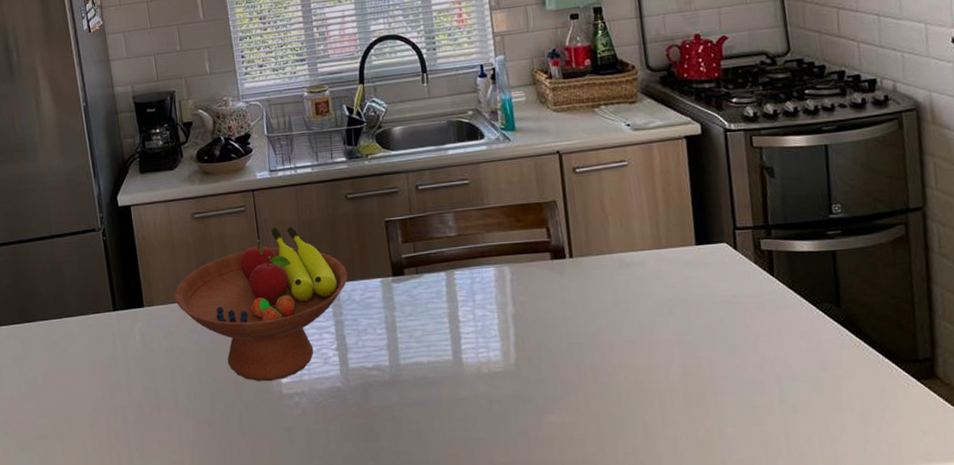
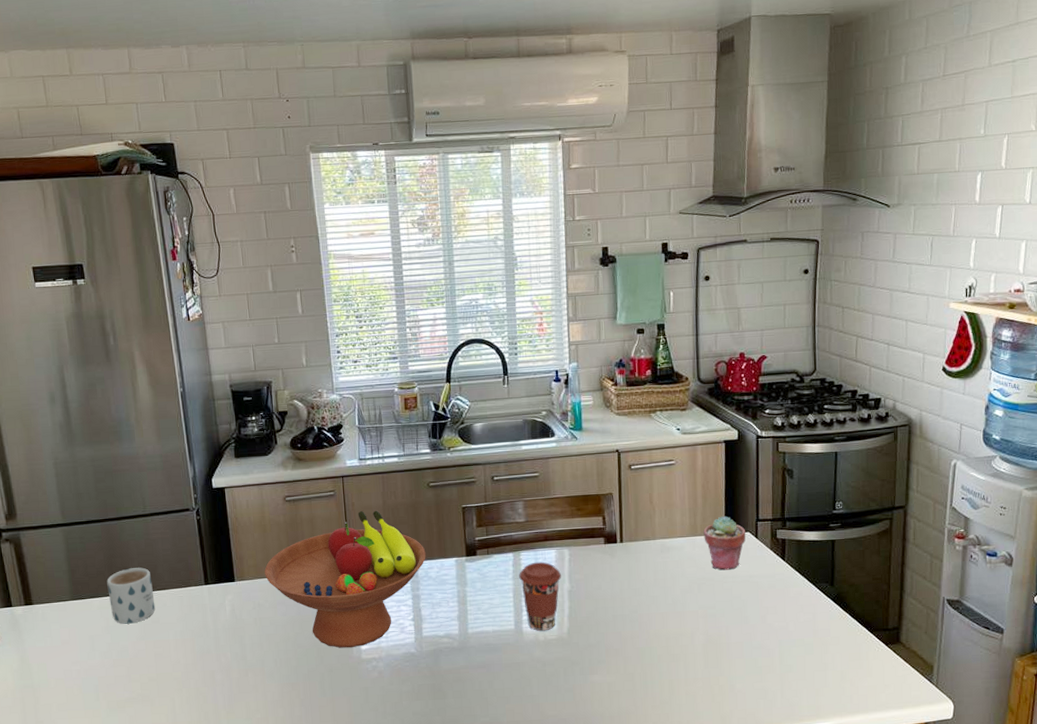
mug: none [14,293,64,354] -> present [107,567,156,624]
coffee cup: none [454,281,504,362] -> present [519,561,562,631]
potted succulent: none [669,224,723,289] -> present [703,516,746,571]

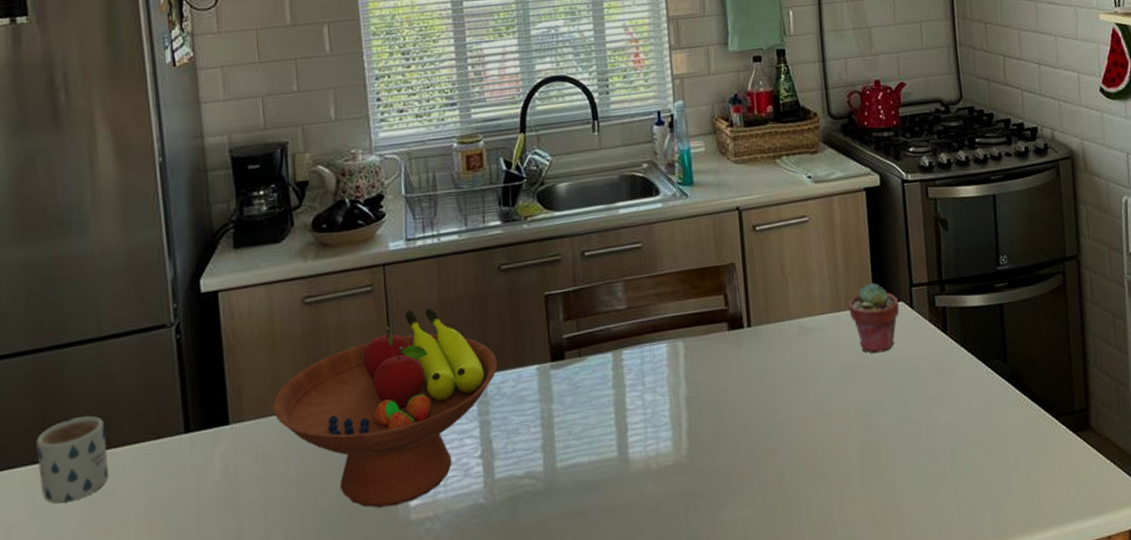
coffee cup: present [519,561,562,631] -> none [621,360,677,456]

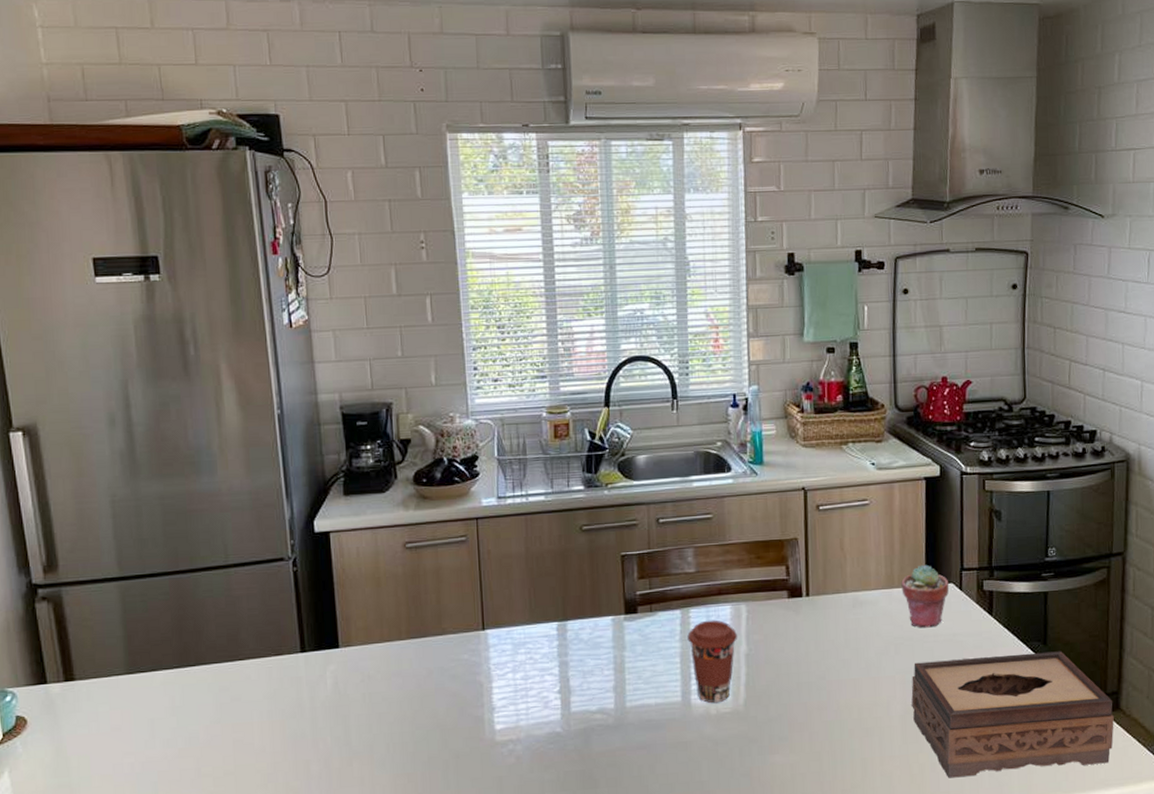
mug: present [36,415,109,504] -> none [174,631,236,703]
fruit bowl: present [273,307,498,508] -> none [377,559,577,728]
coffee cup: none [621,360,677,456] -> present [687,620,738,703]
tissue box: none [867,368,1087,522] -> present [911,651,1114,778]

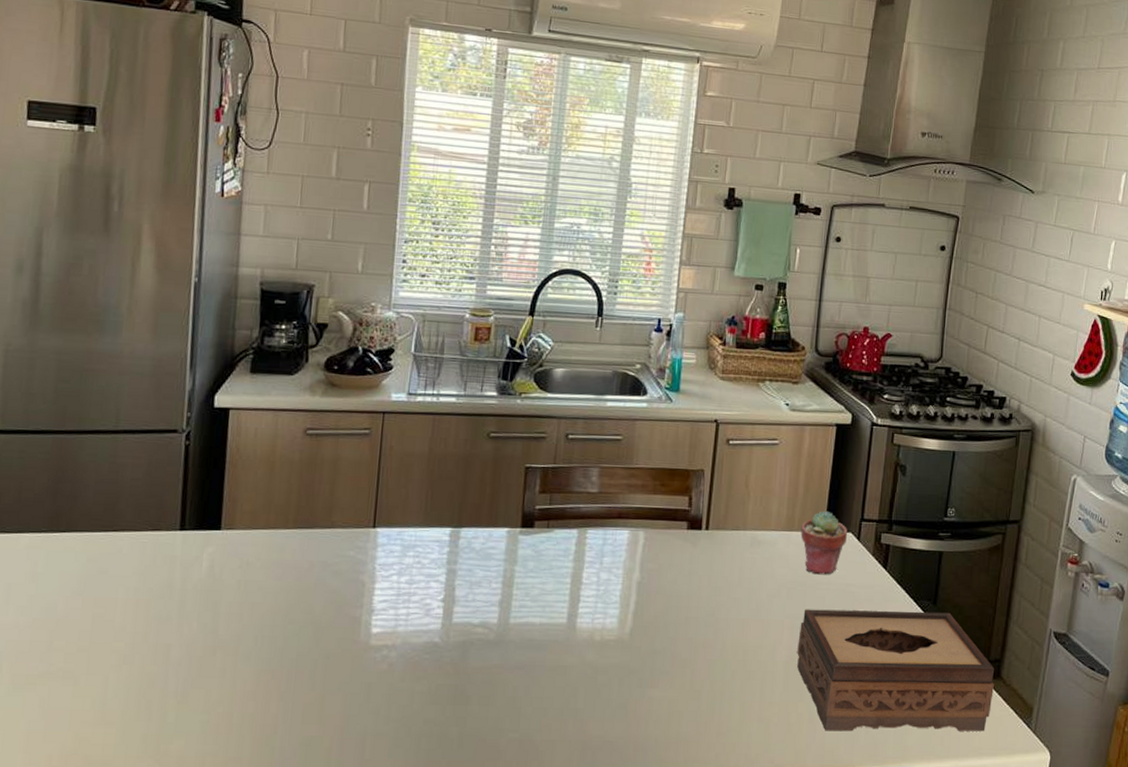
coffee cup: present [687,620,738,703] -> none [581,543,633,628]

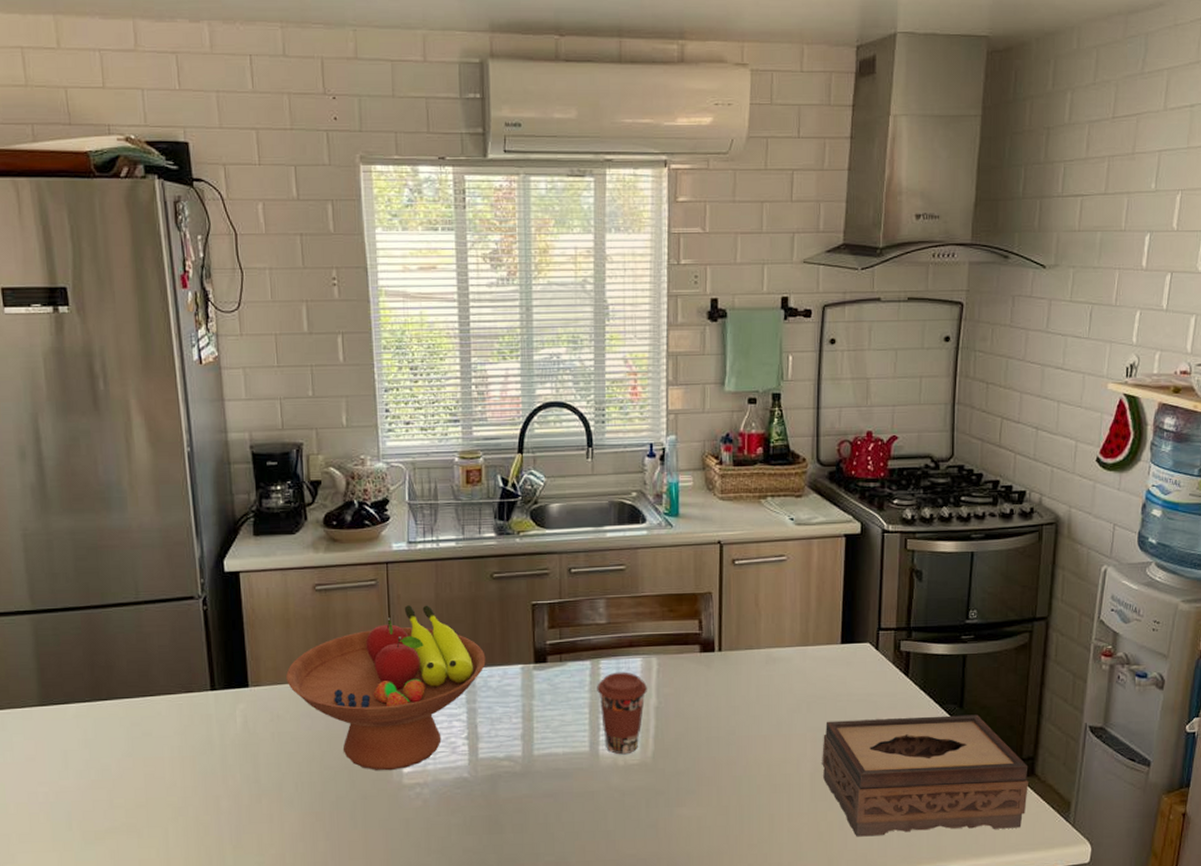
fruit bowl: none [262,458,473,630] -> present [286,605,486,771]
coffee cup: none [581,543,633,628] -> present [597,672,648,754]
potted succulent: present [800,510,848,575] -> none [816,623,866,687]

